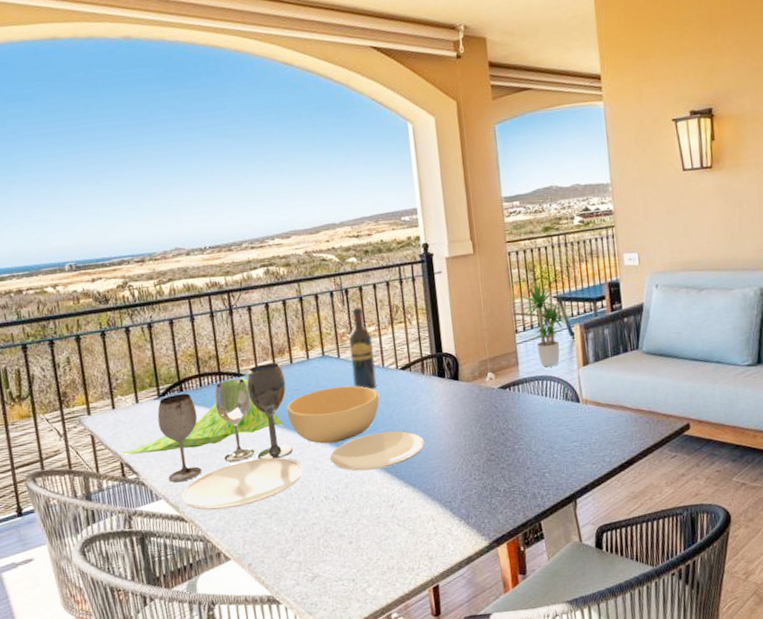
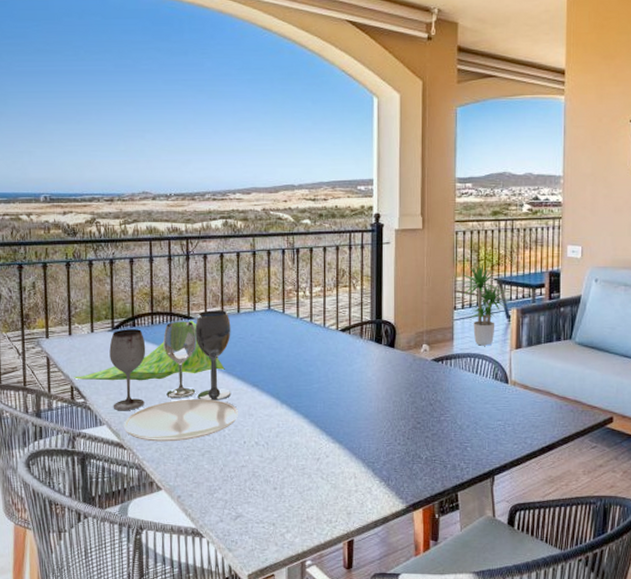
bowl: present [286,385,379,444] -> none [229,340,317,392]
plate: present [330,431,425,471] -> none [265,388,355,423]
wine bottle: present [349,307,377,389] -> none [294,267,318,346]

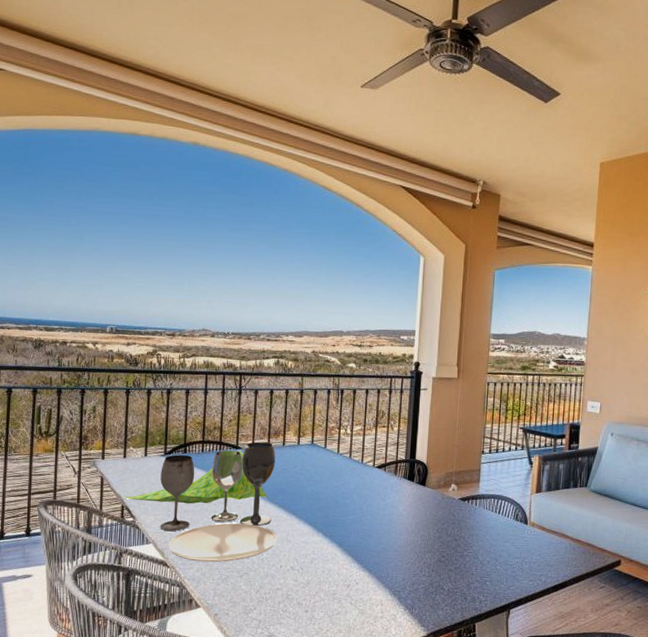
potted plant: present [458,262,510,346] -> none [487,411,533,489]

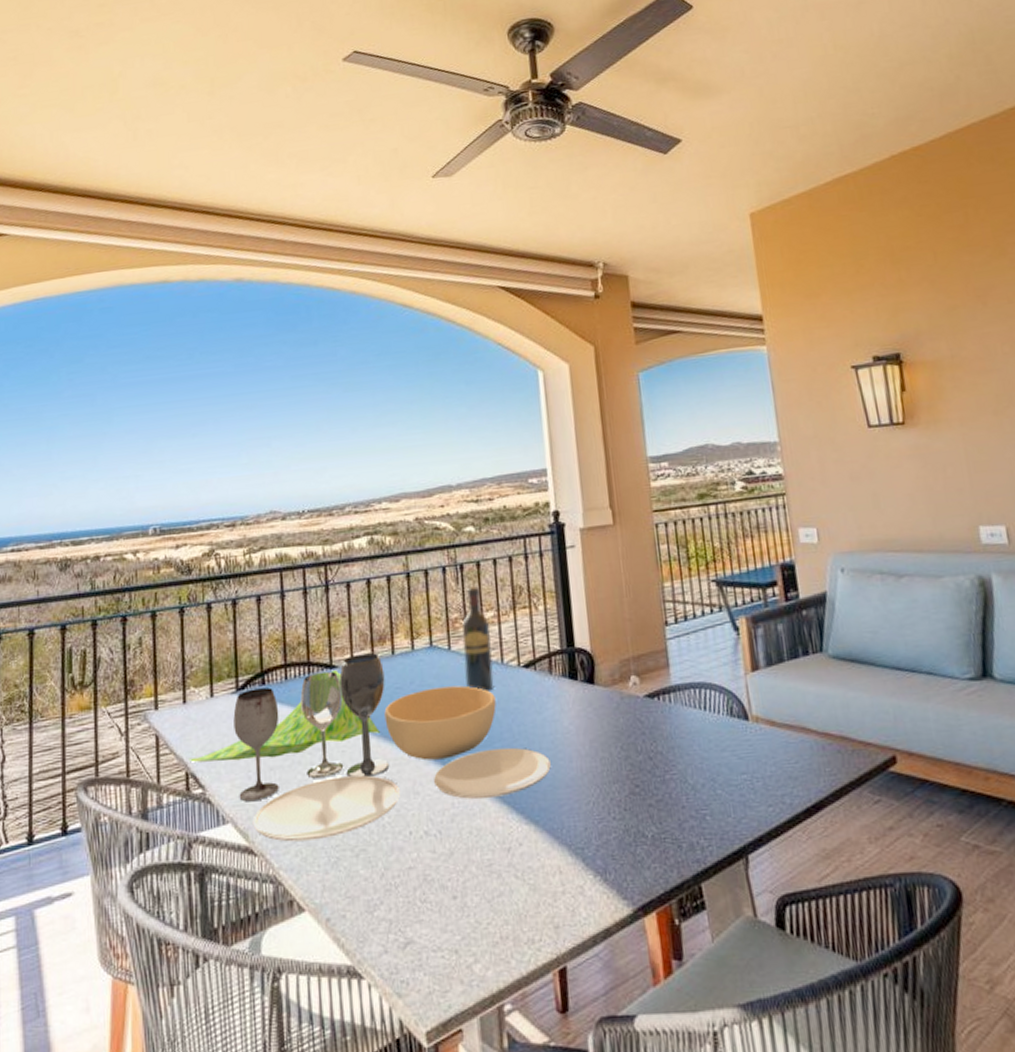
bowl: none [272,472,354,522] -> present [384,685,496,761]
plate: none [302,519,386,552] -> present [434,747,551,800]
wine bottle: none [333,407,357,480] -> present [462,586,494,692]

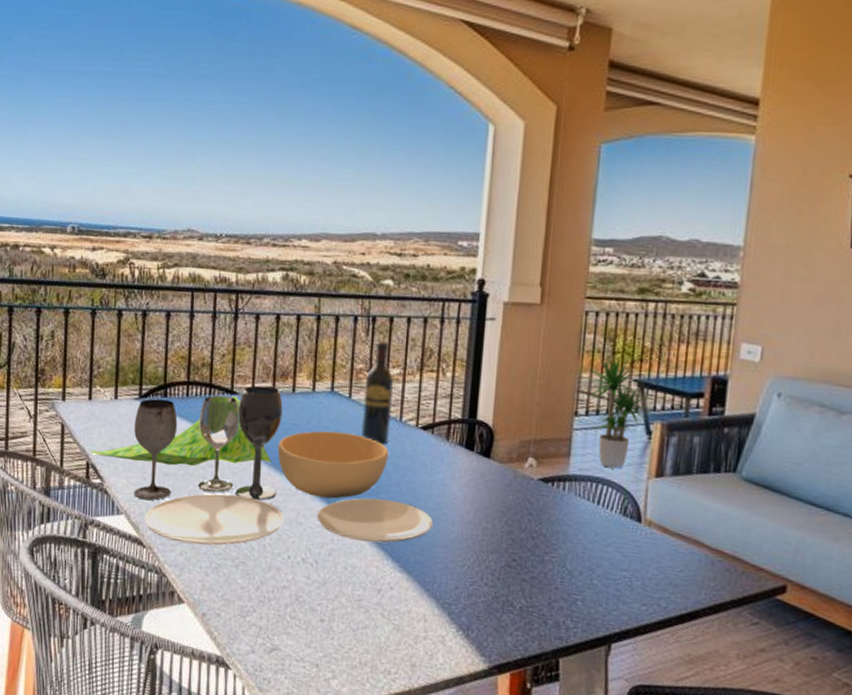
potted plant: none [667,559,737,671] -> present [582,355,653,469]

